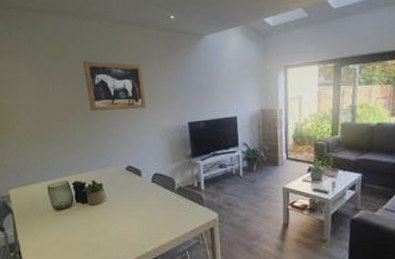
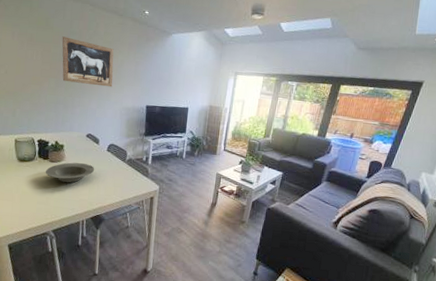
bowl: none [86,201,141,227] -> present [45,162,95,183]

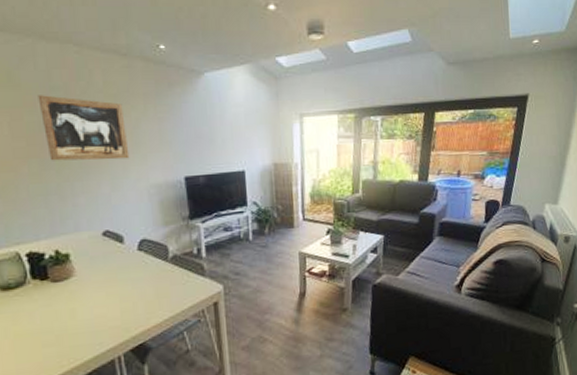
bowl: present [45,162,95,183] -> none [46,274,124,309]

